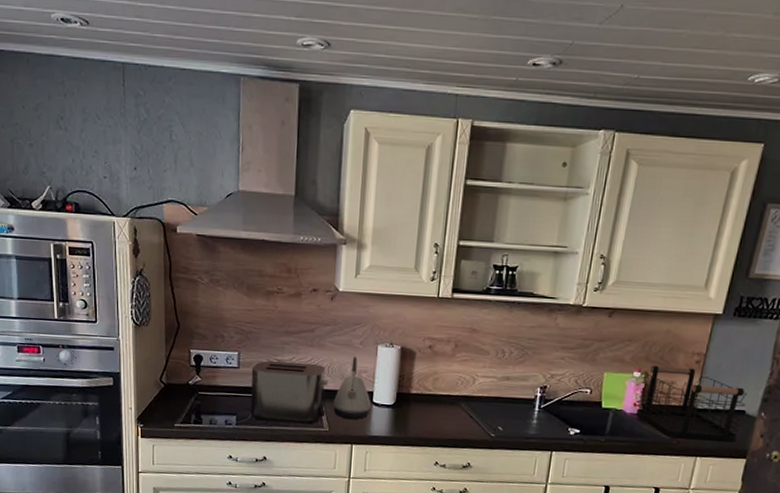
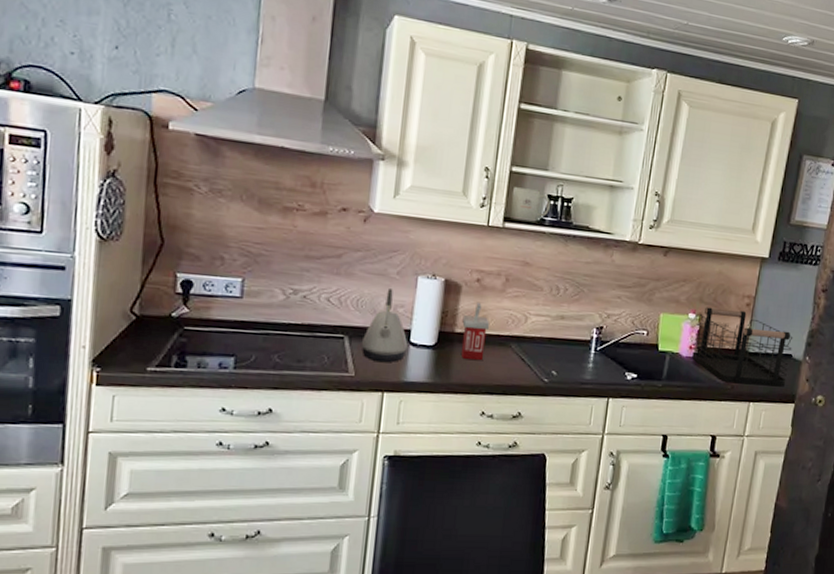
toaster: present [251,360,329,425] -> none [254,290,357,368]
soap dispenser: none [416,366,441,417] -> present [460,302,489,360]

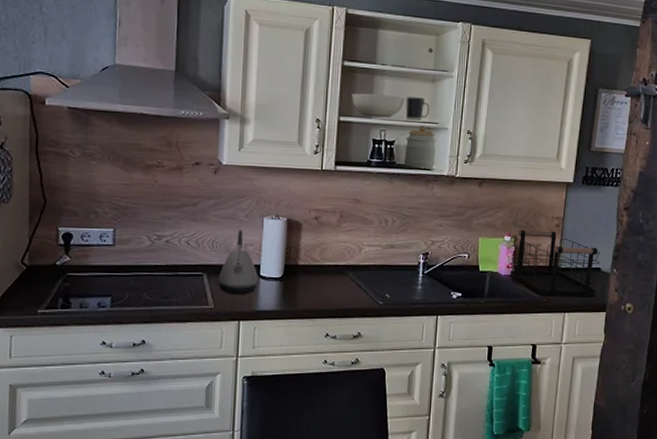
soap dispenser: present [460,302,489,360] -> none [304,237,328,288]
mug: present [509,187,550,222] -> none [340,134,375,164]
bowl: none [527,140,587,172] -> present [352,93,405,118]
jar: none [582,183,621,232] -> present [404,125,437,168]
mug: none [586,149,615,178] -> present [405,96,430,121]

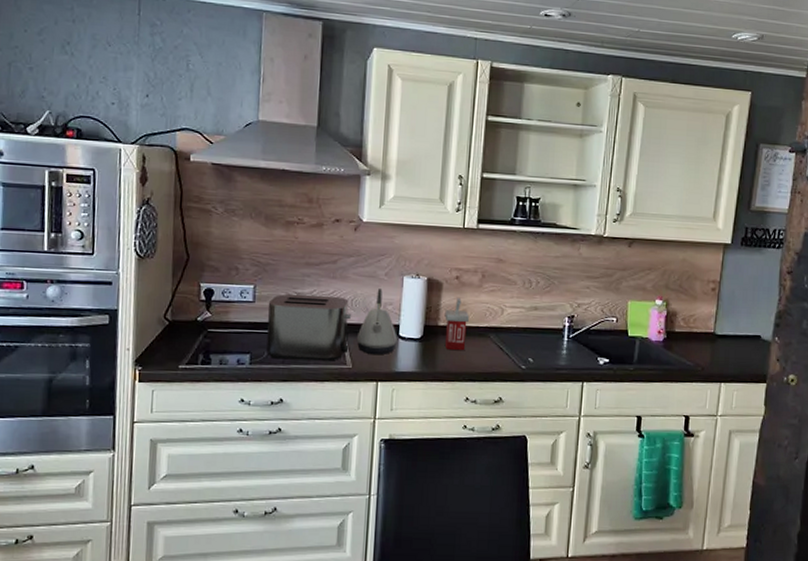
toaster: none [127,236,213,302] -> present [266,293,352,362]
soap dispenser: none [304,237,328,288] -> present [444,297,469,350]
bowl: present [352,93,405,118] -> none [495,148,551,175]
jar: present [404,125,437,168] -> none [549,182,585,227]
mug: present [405,96,430,121] -> none [551,152,578,178]
dish rack: present [510,230,601,298] -> none [661,293,761,367]

